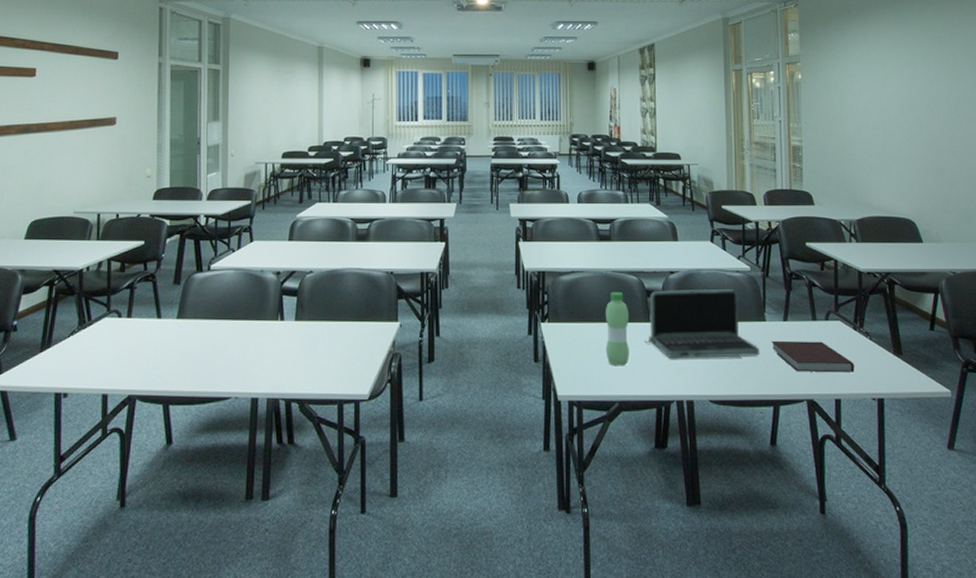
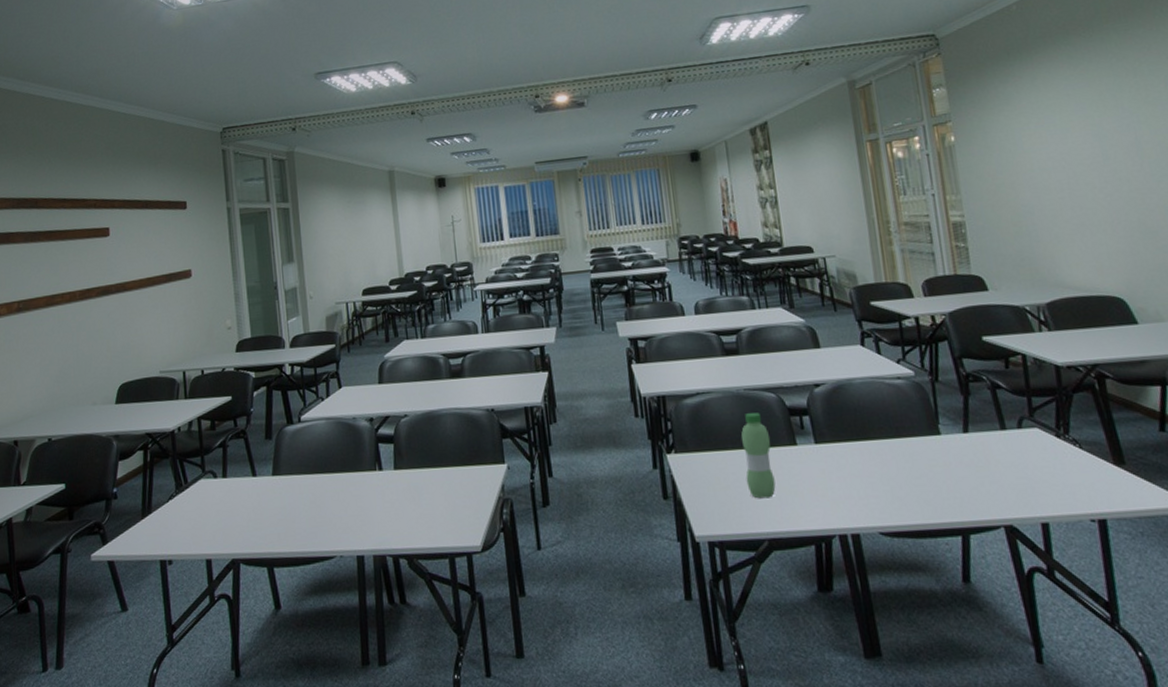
laptop: present [645,288,760,359] -> none [793,399,938,486]
notebook: present [771,340,855,373] -> none [950,454,1063,493]

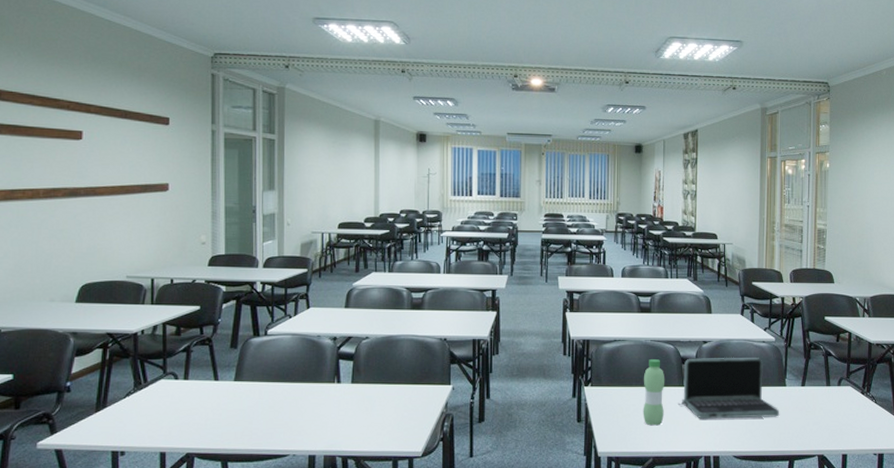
laptop: none [793,399,938,486] -> present [679,357,780,419]

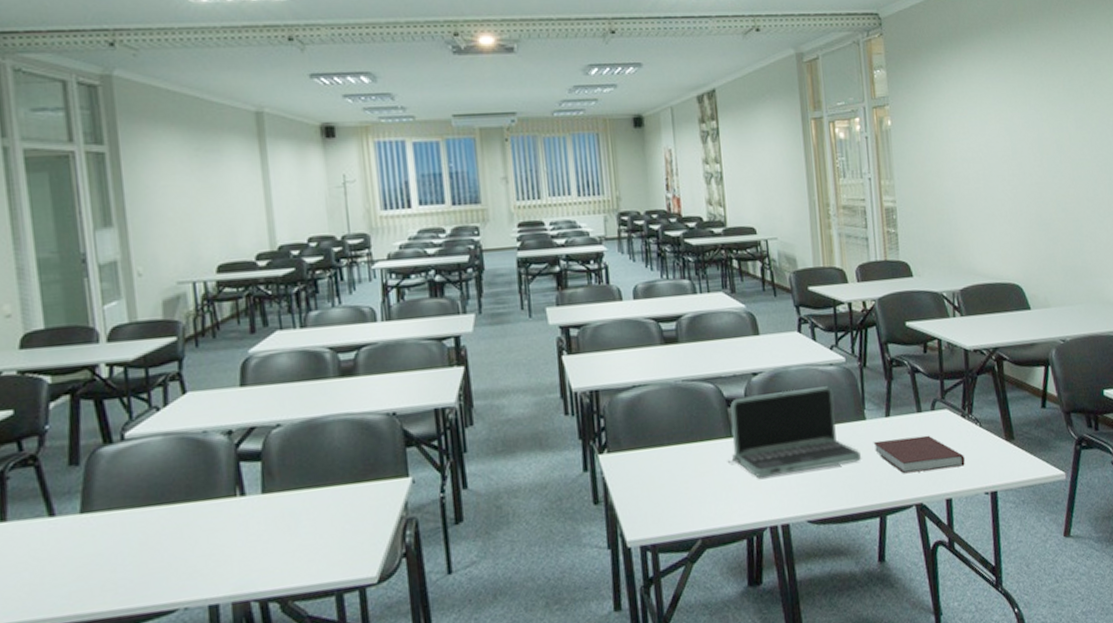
water bottle: present [643,359,665,426] -> none [677,405,711,496]
notebook: none [790,403,860,432] -> present [873,435,965,474]

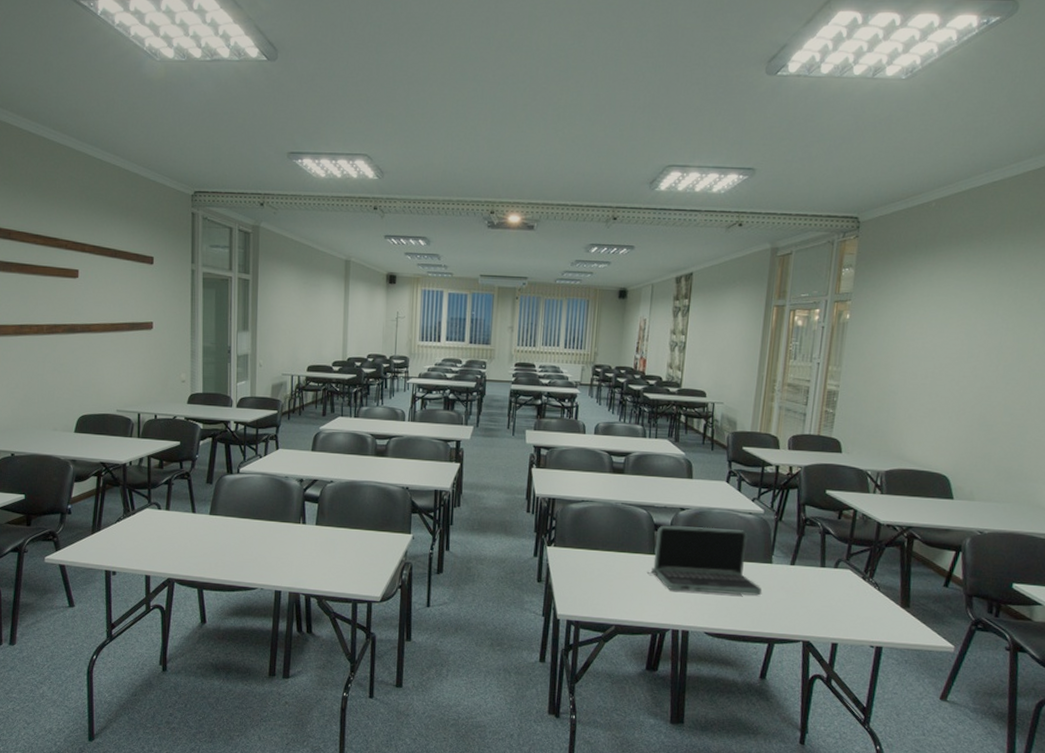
notebook: present [873,435,965,474] -> none [775,582,857,620]

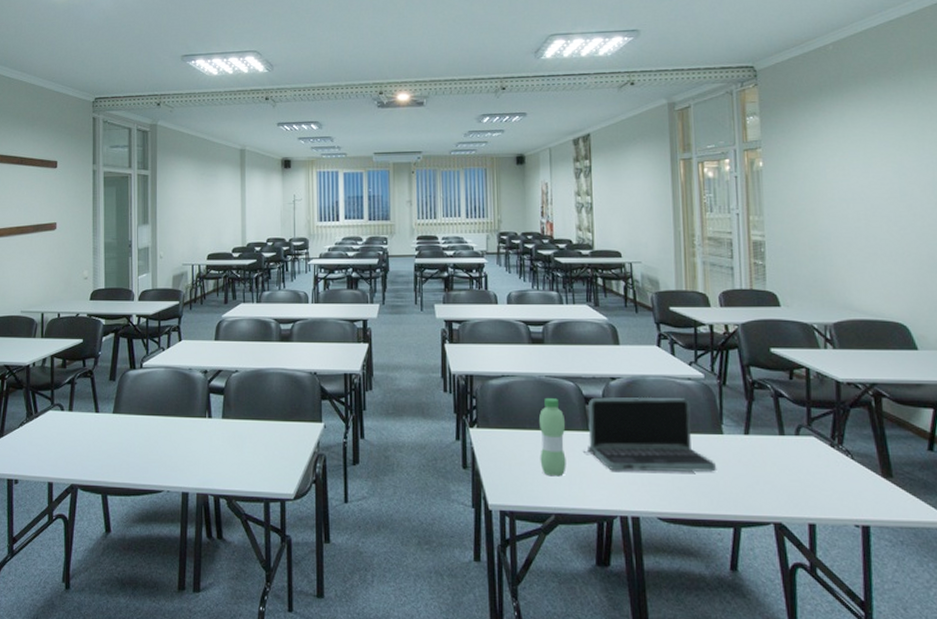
water bottle: none [607,523,635,593] -> present [538,398,566,477]

